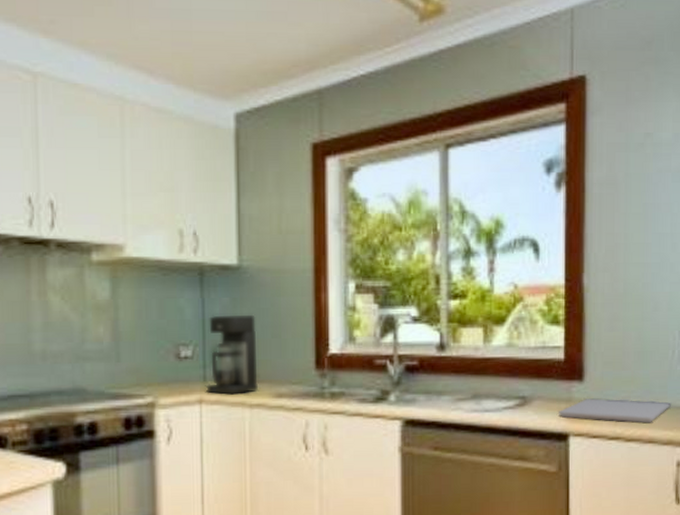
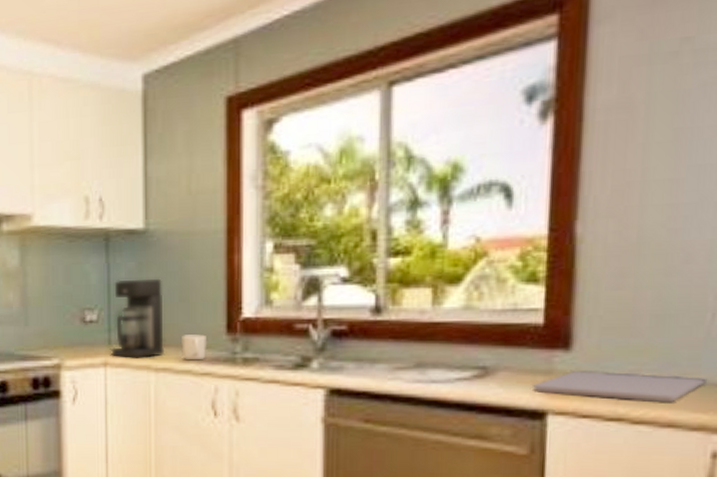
mug: none [274,370,299,396] -> present [182,334,208,361]

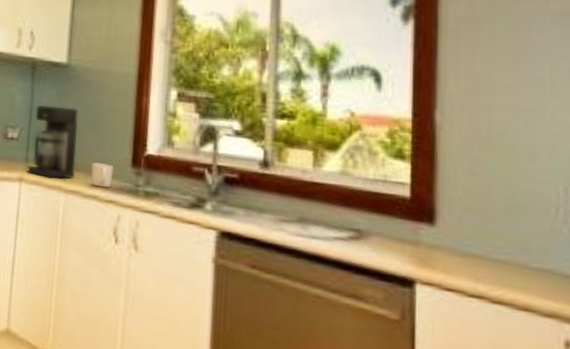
cutting board: present [533,371,706,403] -> none [402,245,555,288]

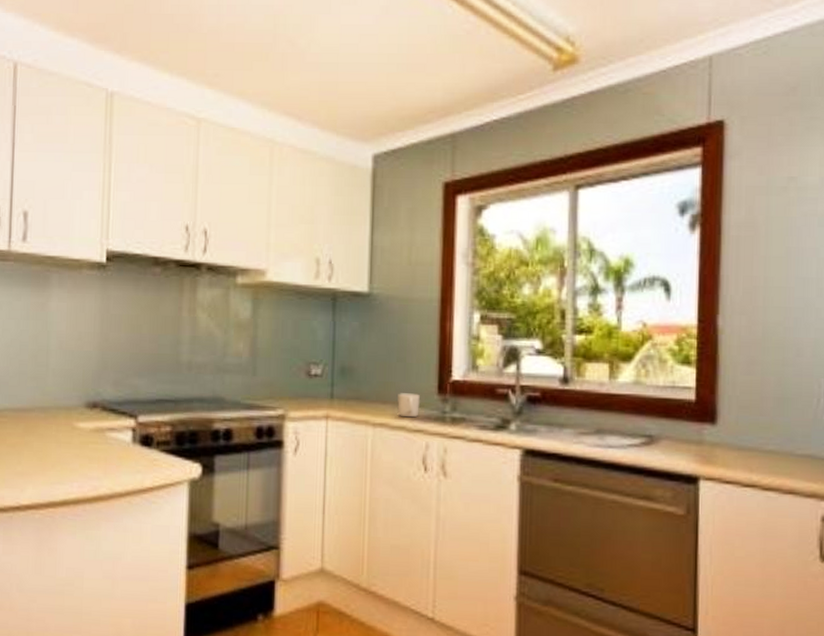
coffee maker: present [27,104,79,179] -> none [333,337,383,413]

